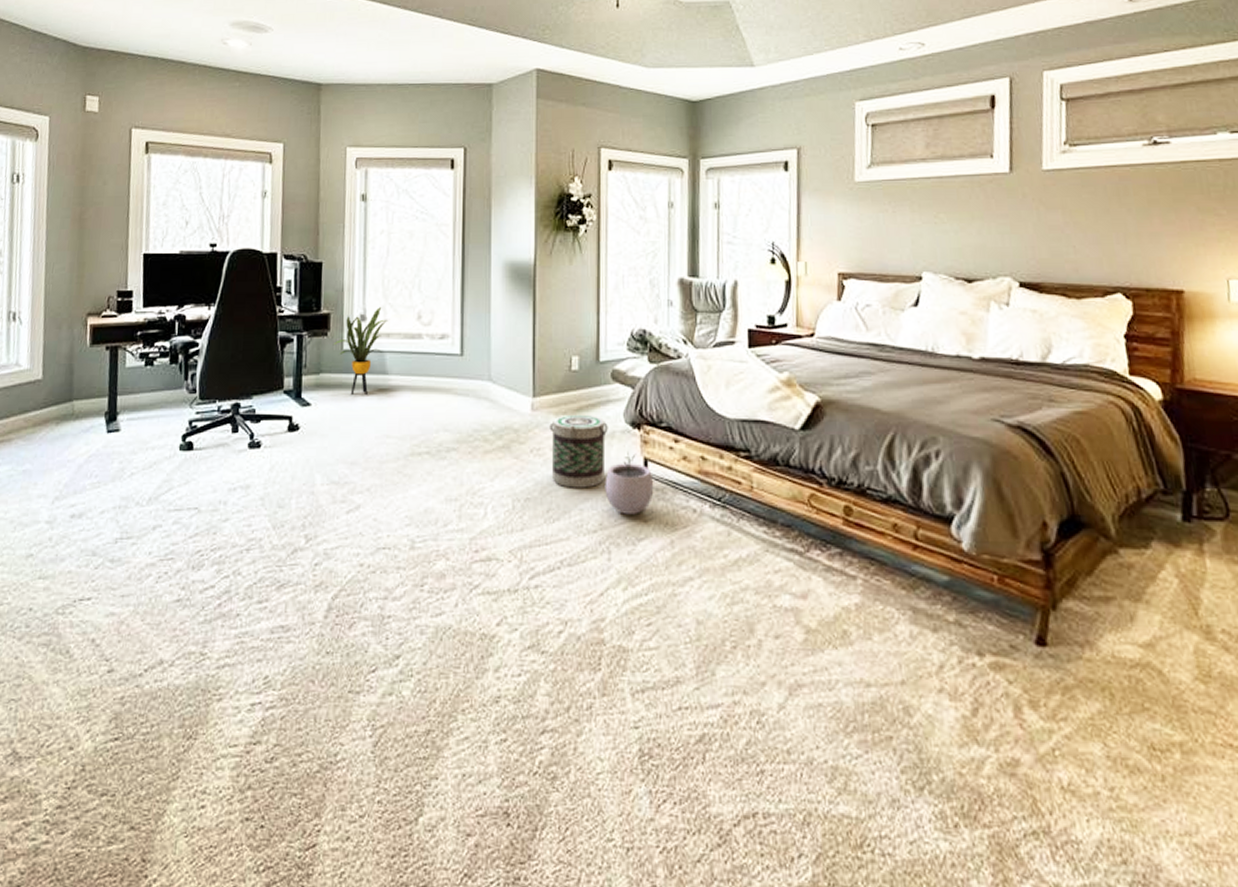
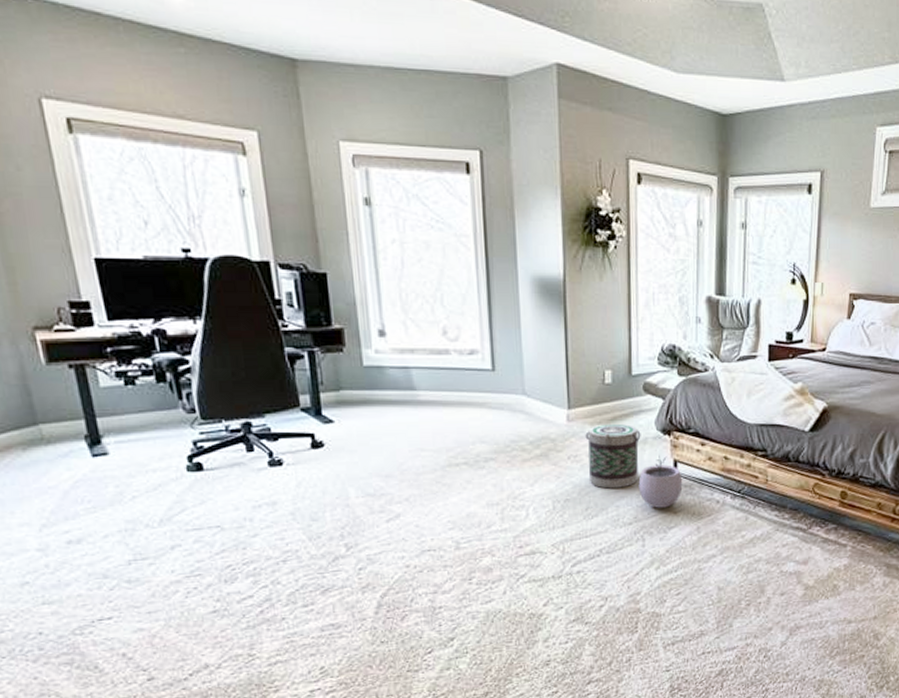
house plant: present [332,307,389,395] -> none [350,322,411,411]

